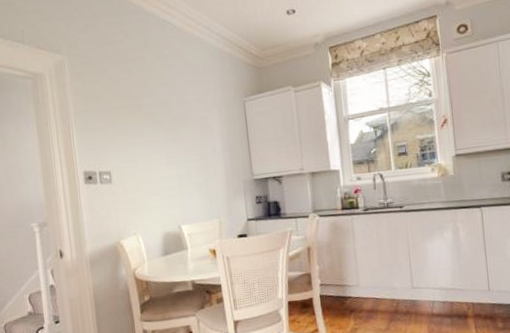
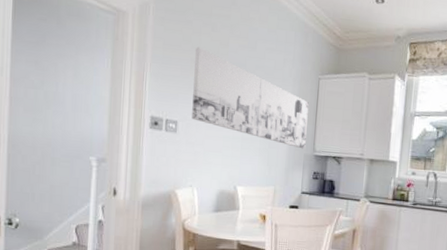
wall art: none [115,94,243,176] -> present [191,47,309,149]

